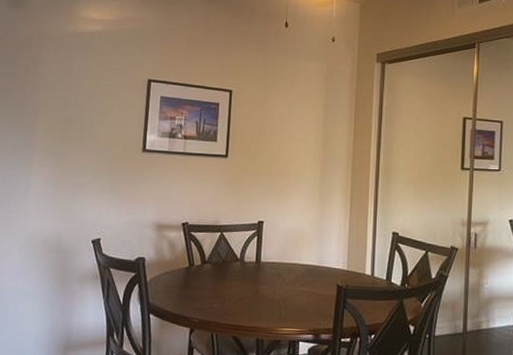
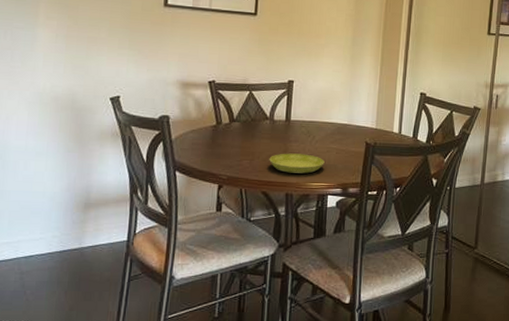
saucer: none [240,296,295,318] -> present [269,153,325,174]

